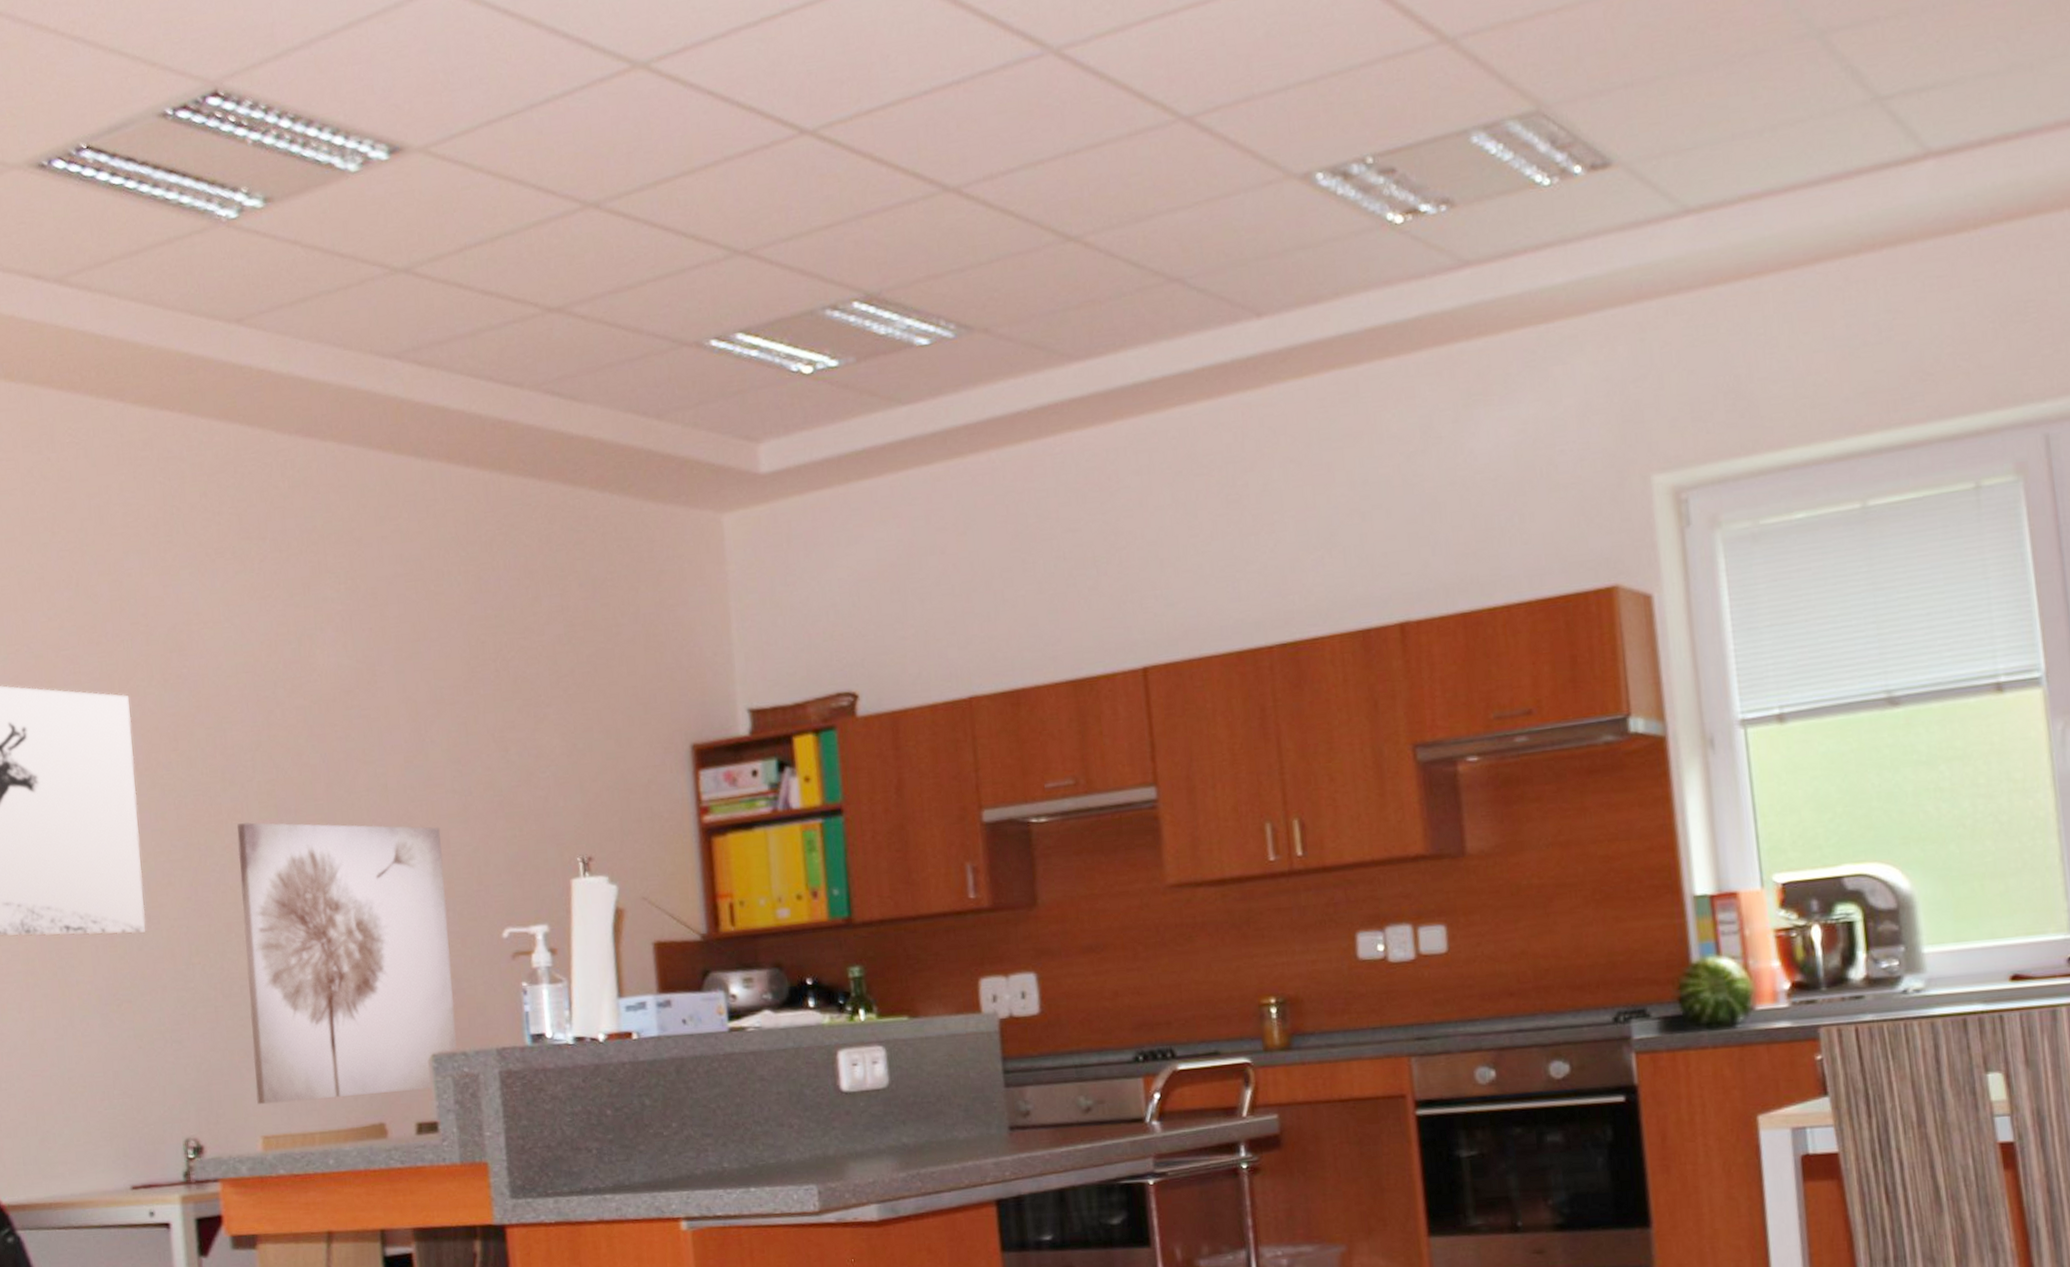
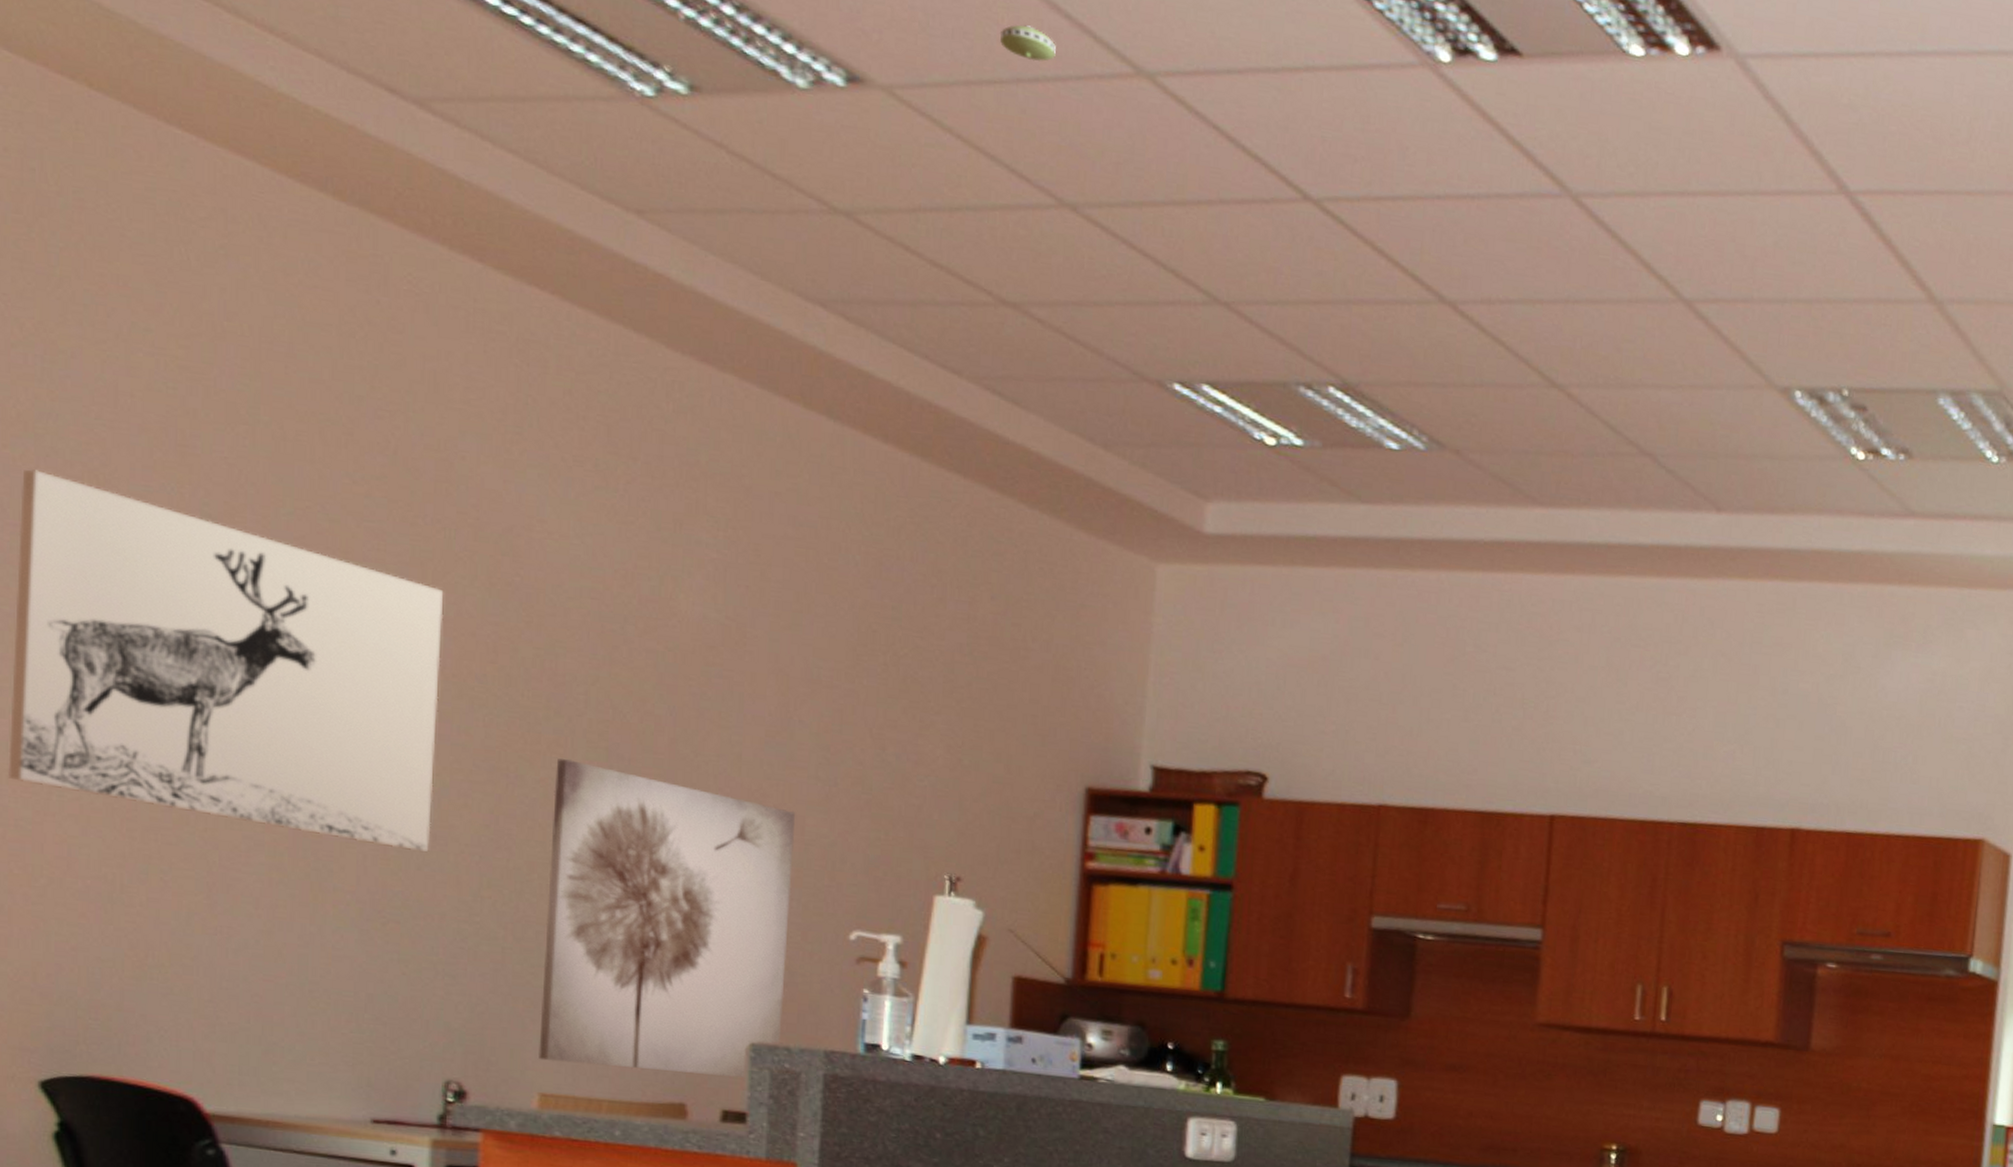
smoke detector: none [509,54,560,86] -> present [999,25,1056,62]

